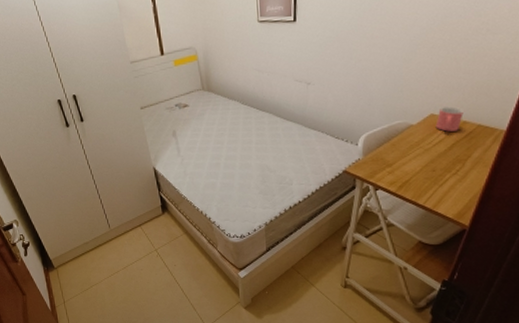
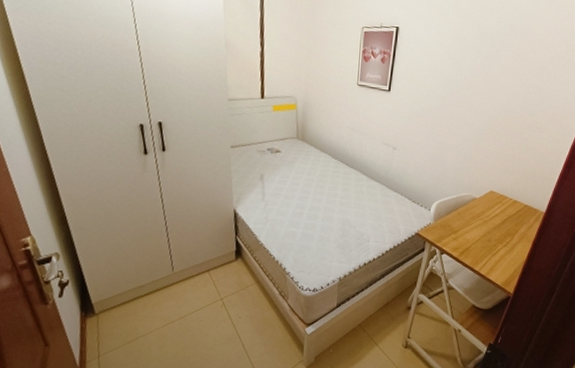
mug: present [435,106,463,132] -> none [493,186,515,208]

